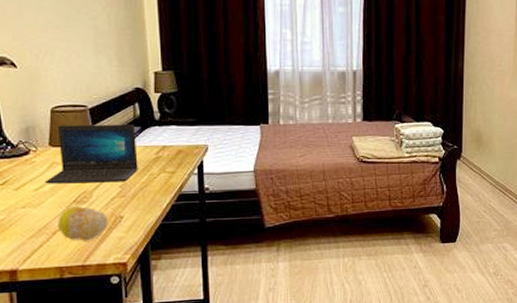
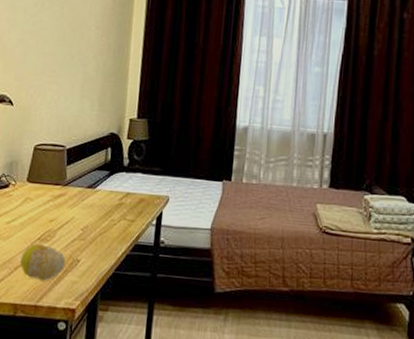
laptop: present [45,124,138,184] -> none [17,162,105,225]

